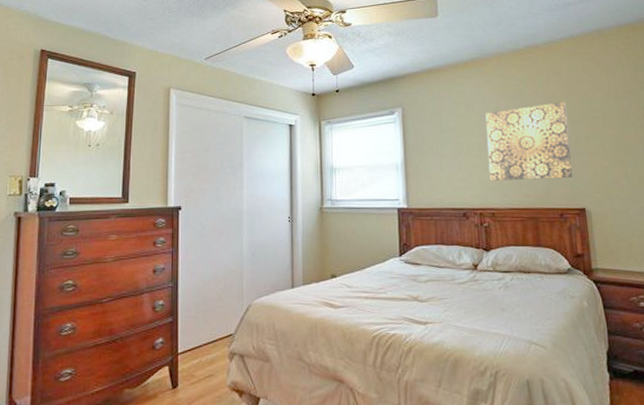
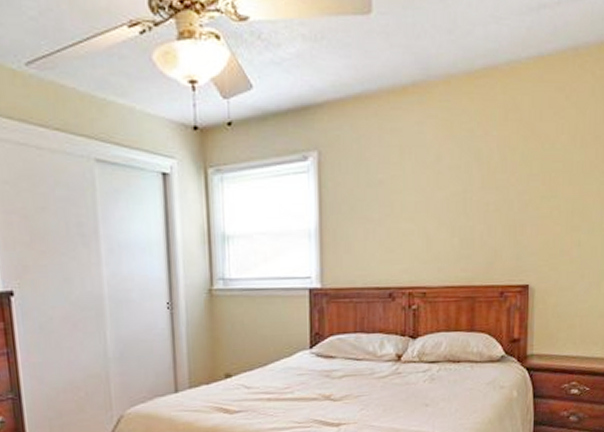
wall art: present [485,102,573,181] -> none [423,148,523,252]

